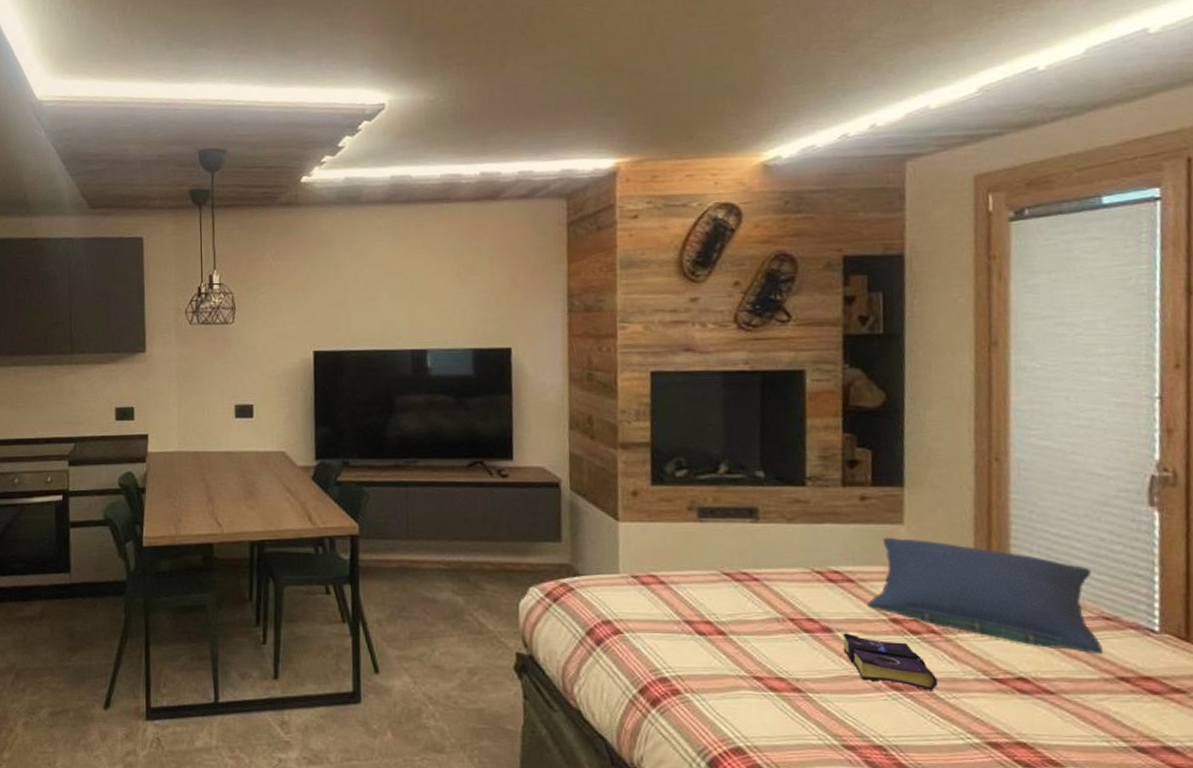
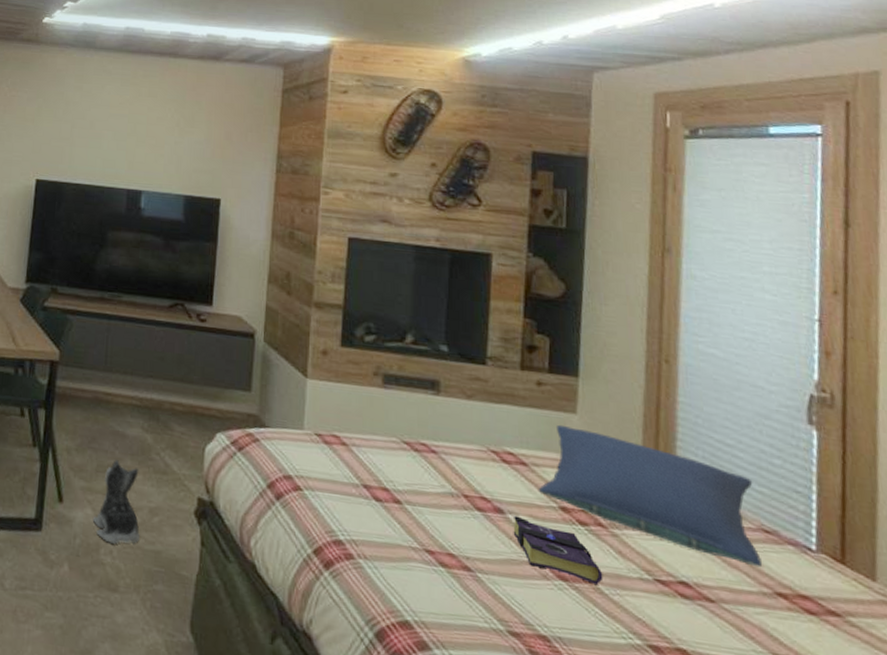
plush toy: none [411,626,461,707] -> present [92,460,140,544]

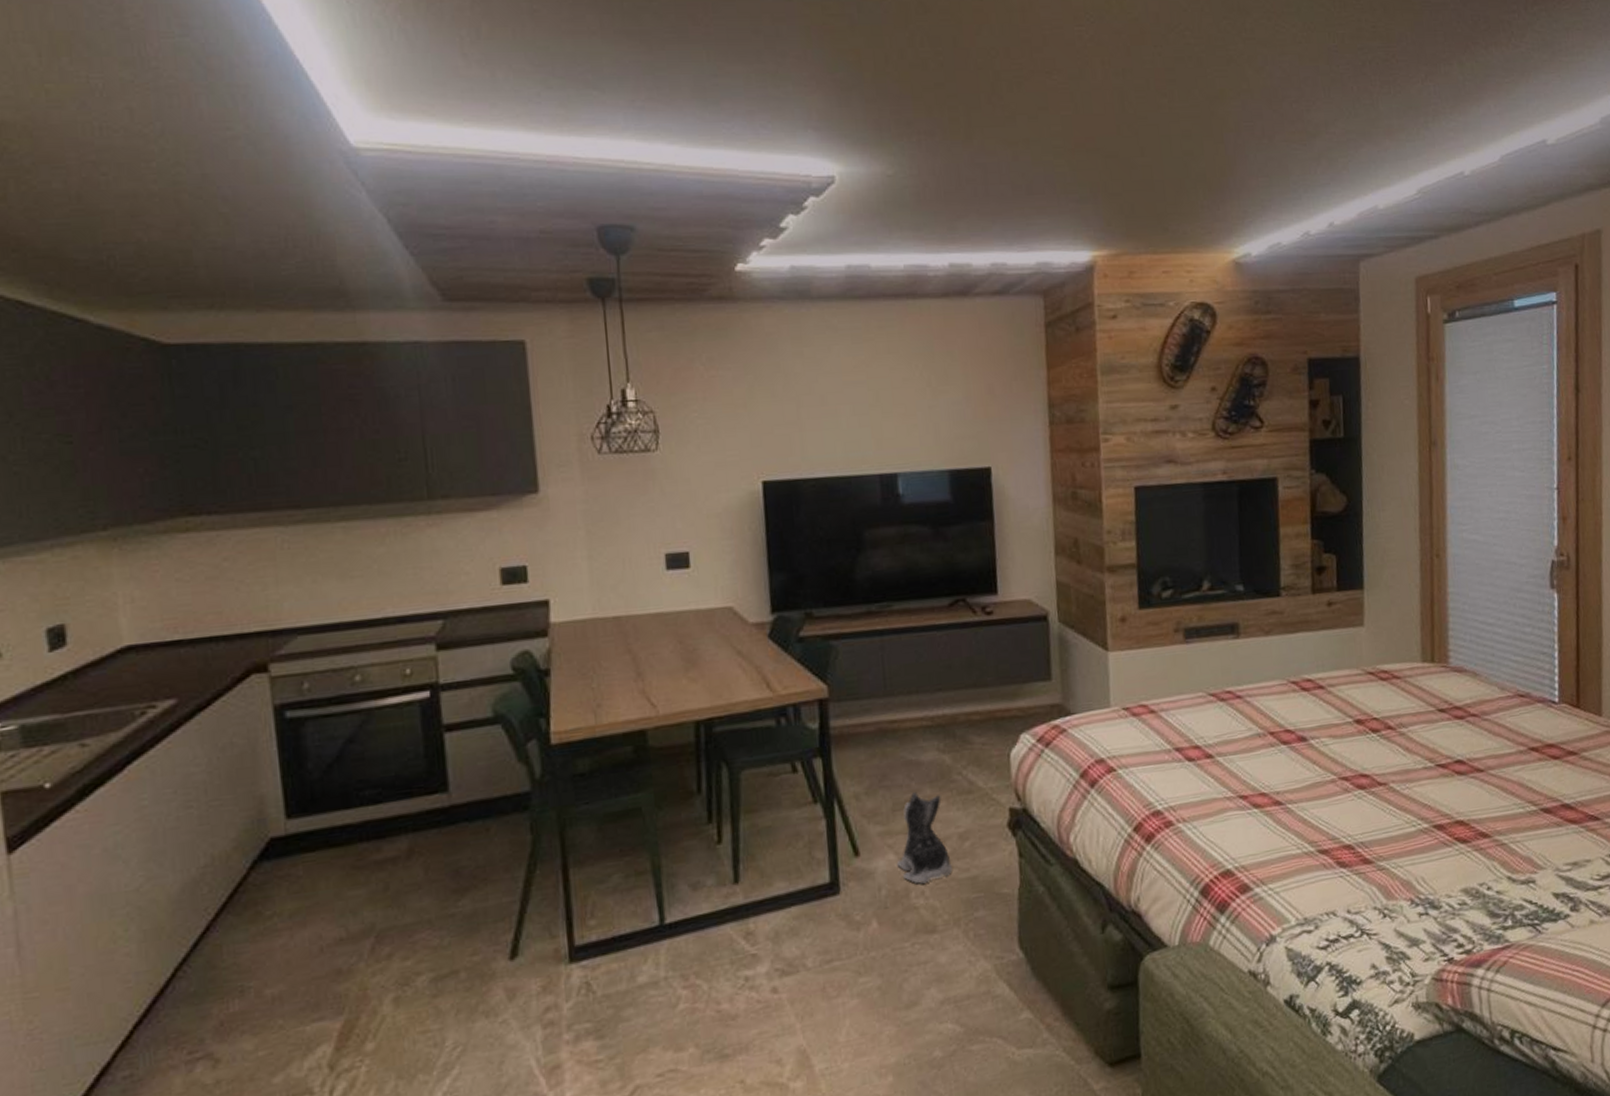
book: present [513,515,603,585] -> none [1316,739,1395,785]
pillow: present [539,424,762,568] -> none [1336,639,1518,730]

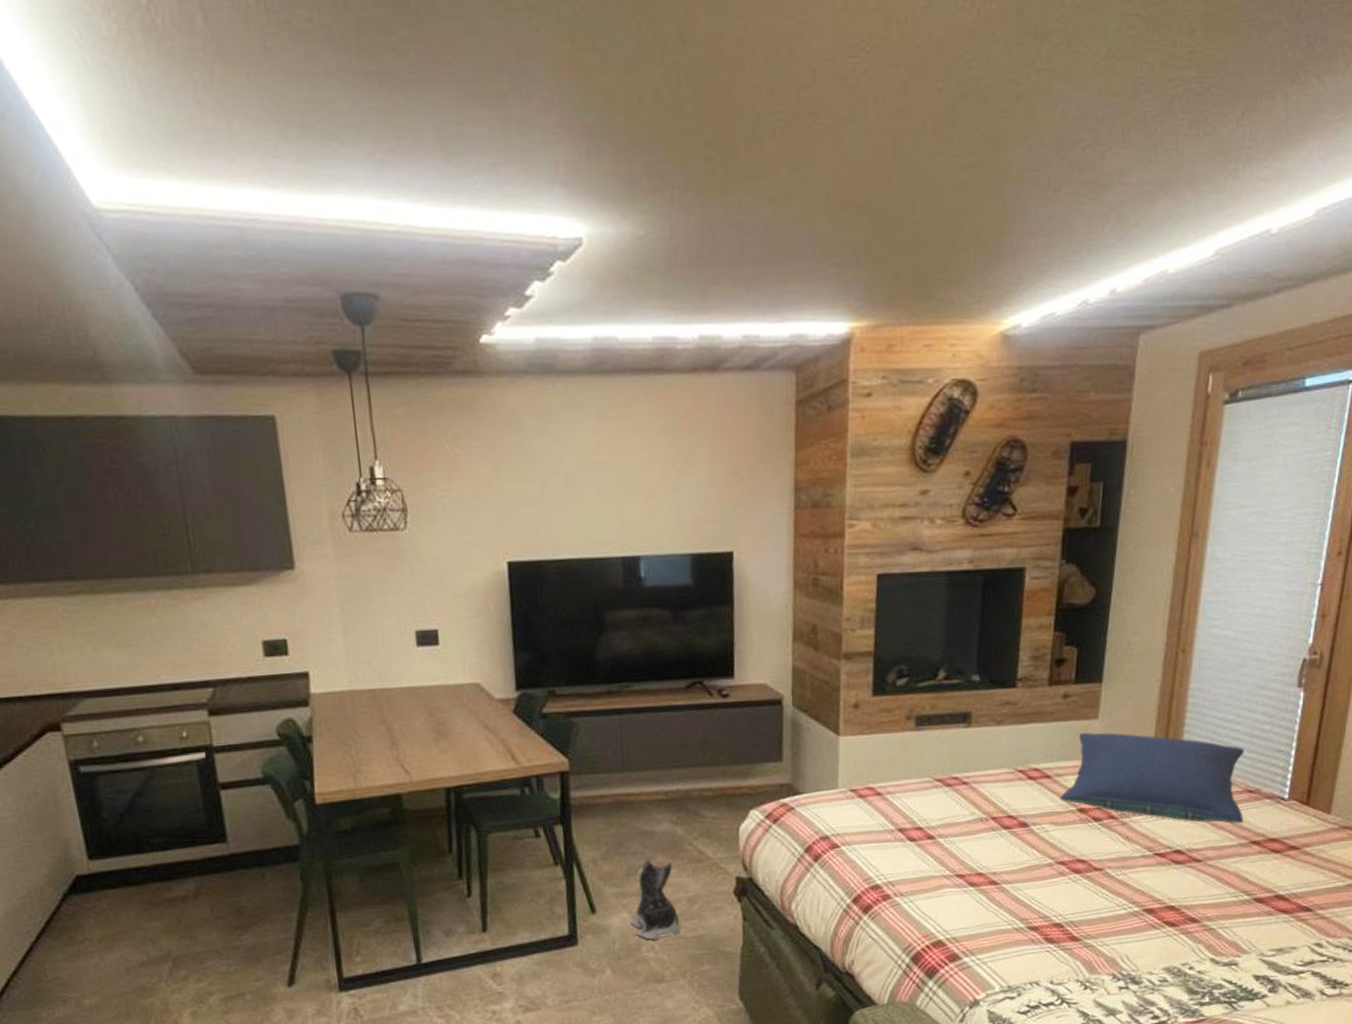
pillow: none [1336,639,1518,730] -> present [1060,732,1245,824]

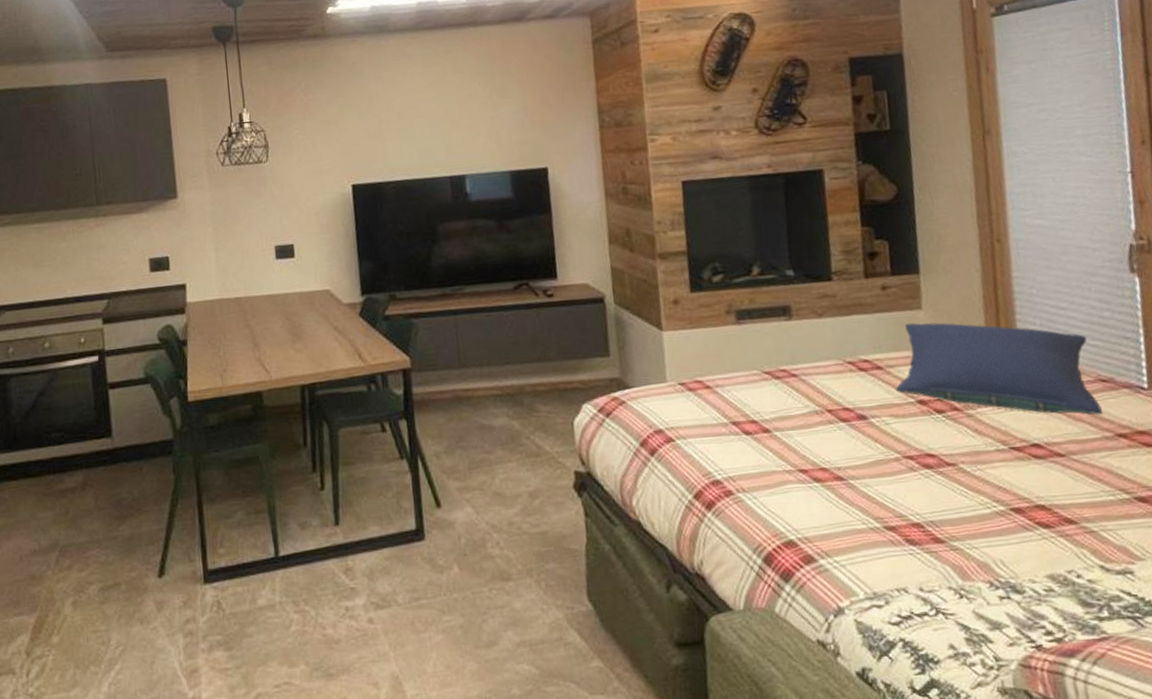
plush toy: present [629,859,681,940] -> none [473,453,524,536]

